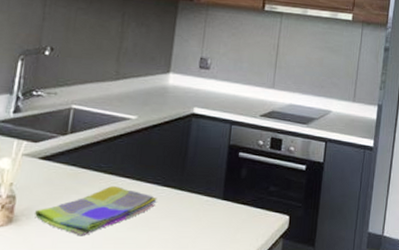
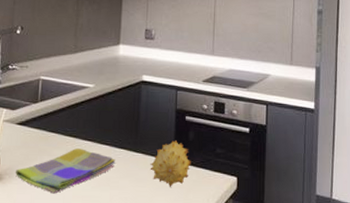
fruit: none [195,178,242,227] -> present [150,140,191,187]

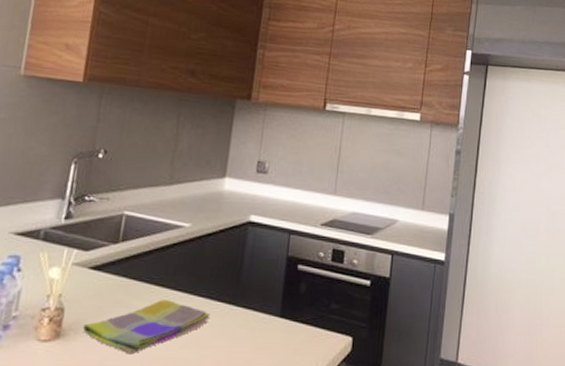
fruit: present [150,140,191,187] -> none [251,293,301,348]

